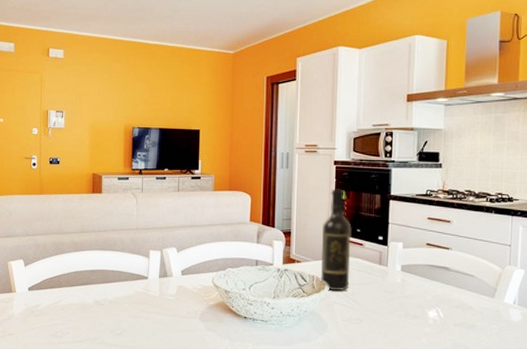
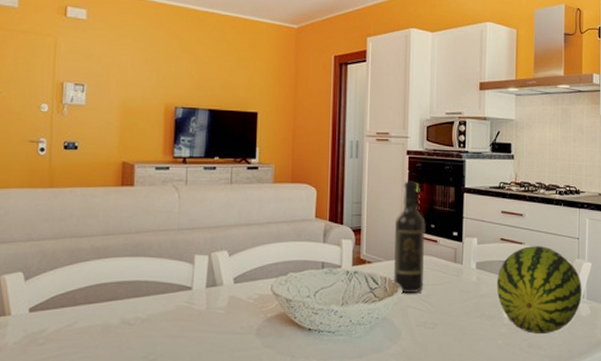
fruit: none [421,251,513,336] -> present [496,246,582,333]

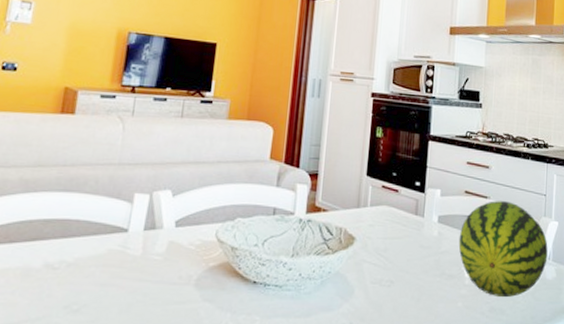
wine bottle: present [394,181,426,293] -> none [350,124,387,246]

